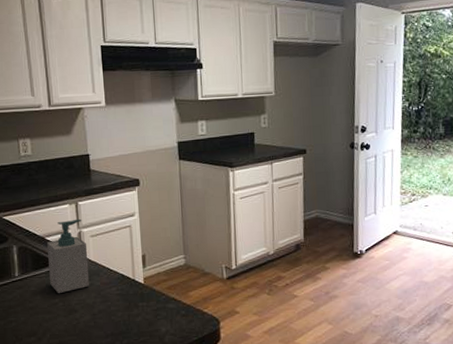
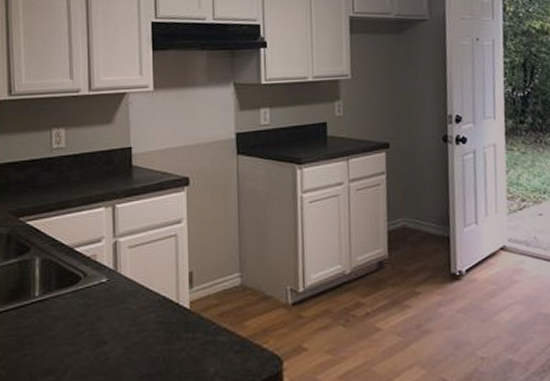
soap bottle: present [47,218,90,294] -> none [76,225,124,320]

